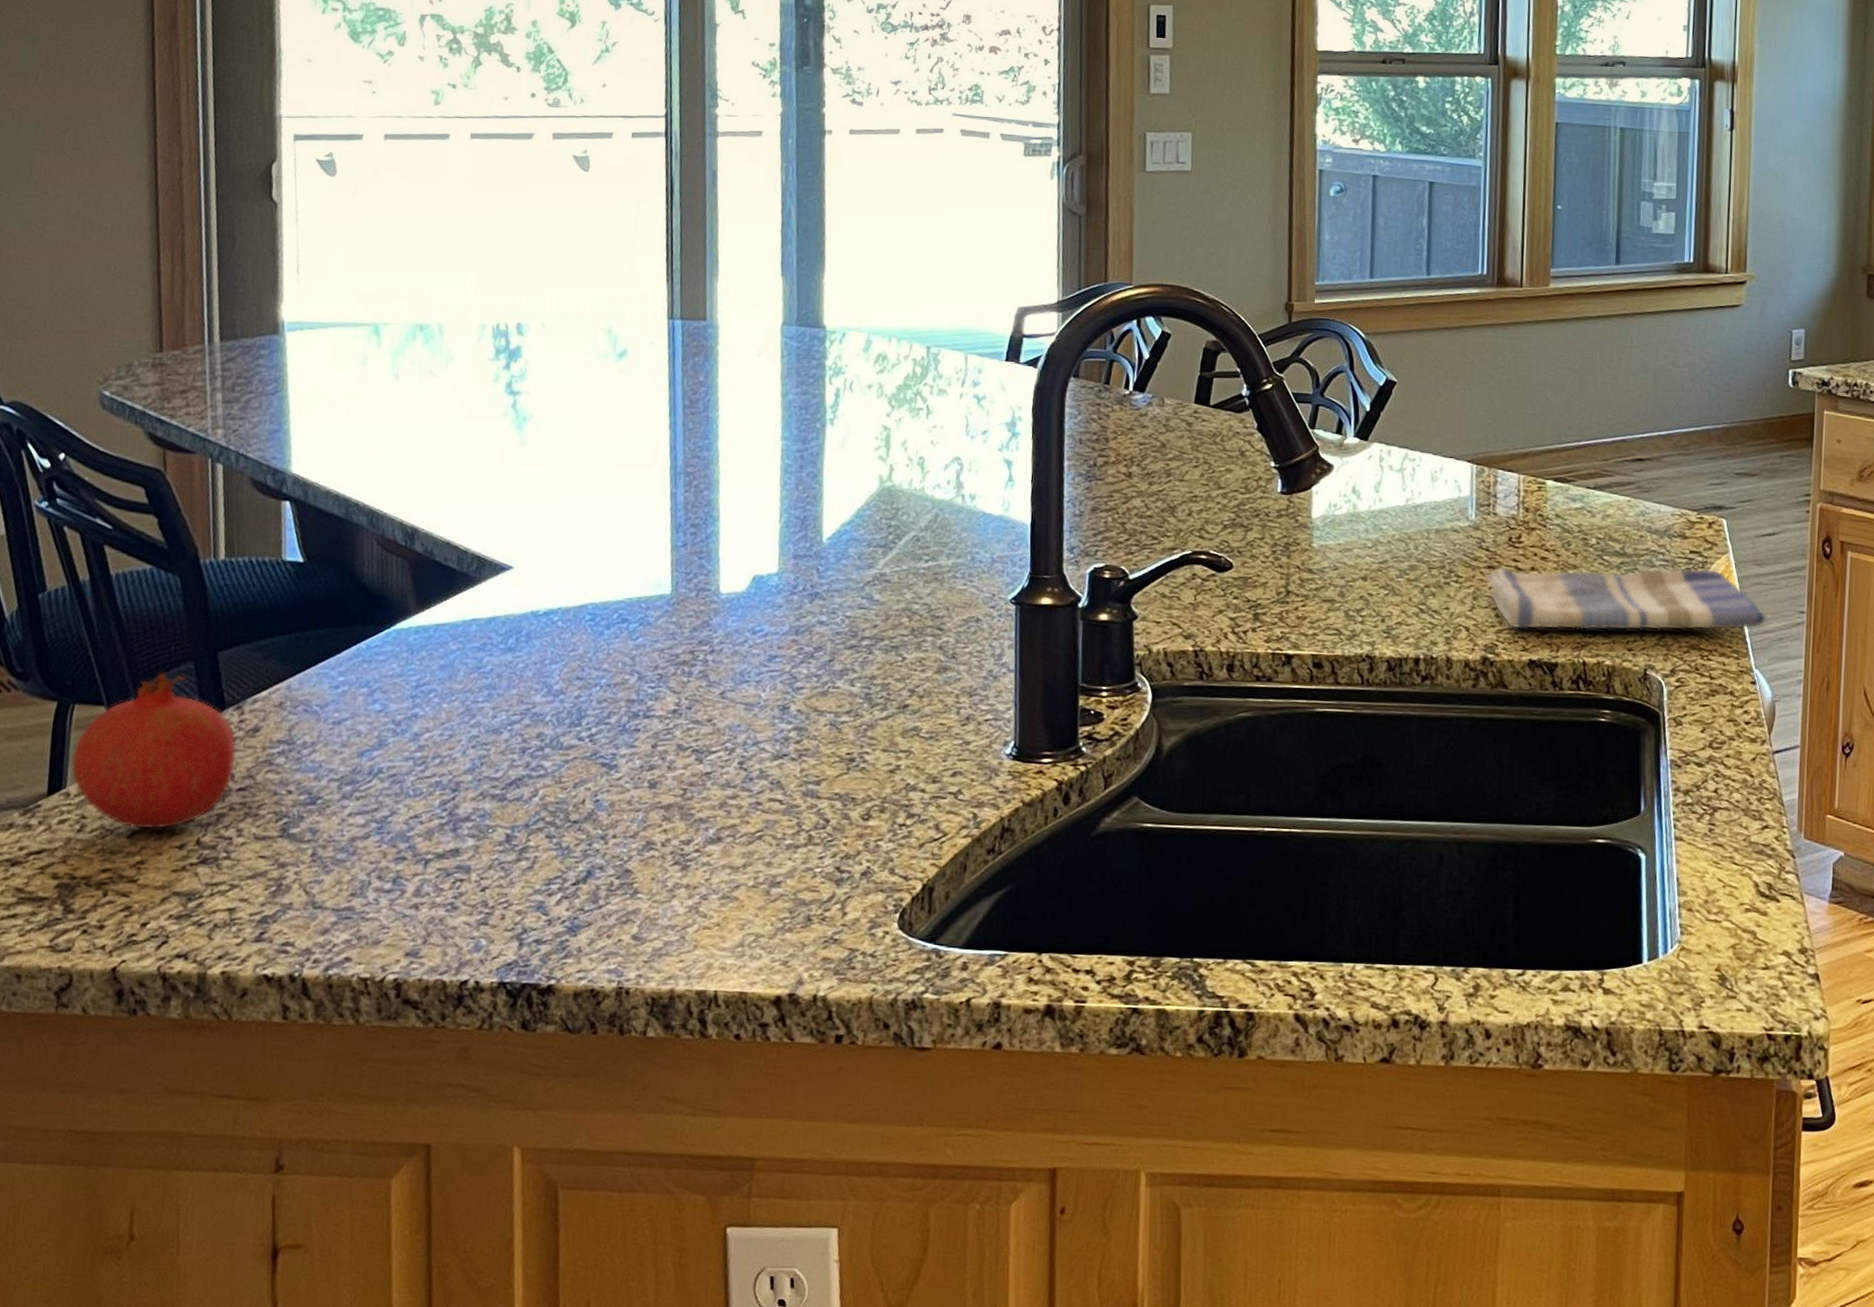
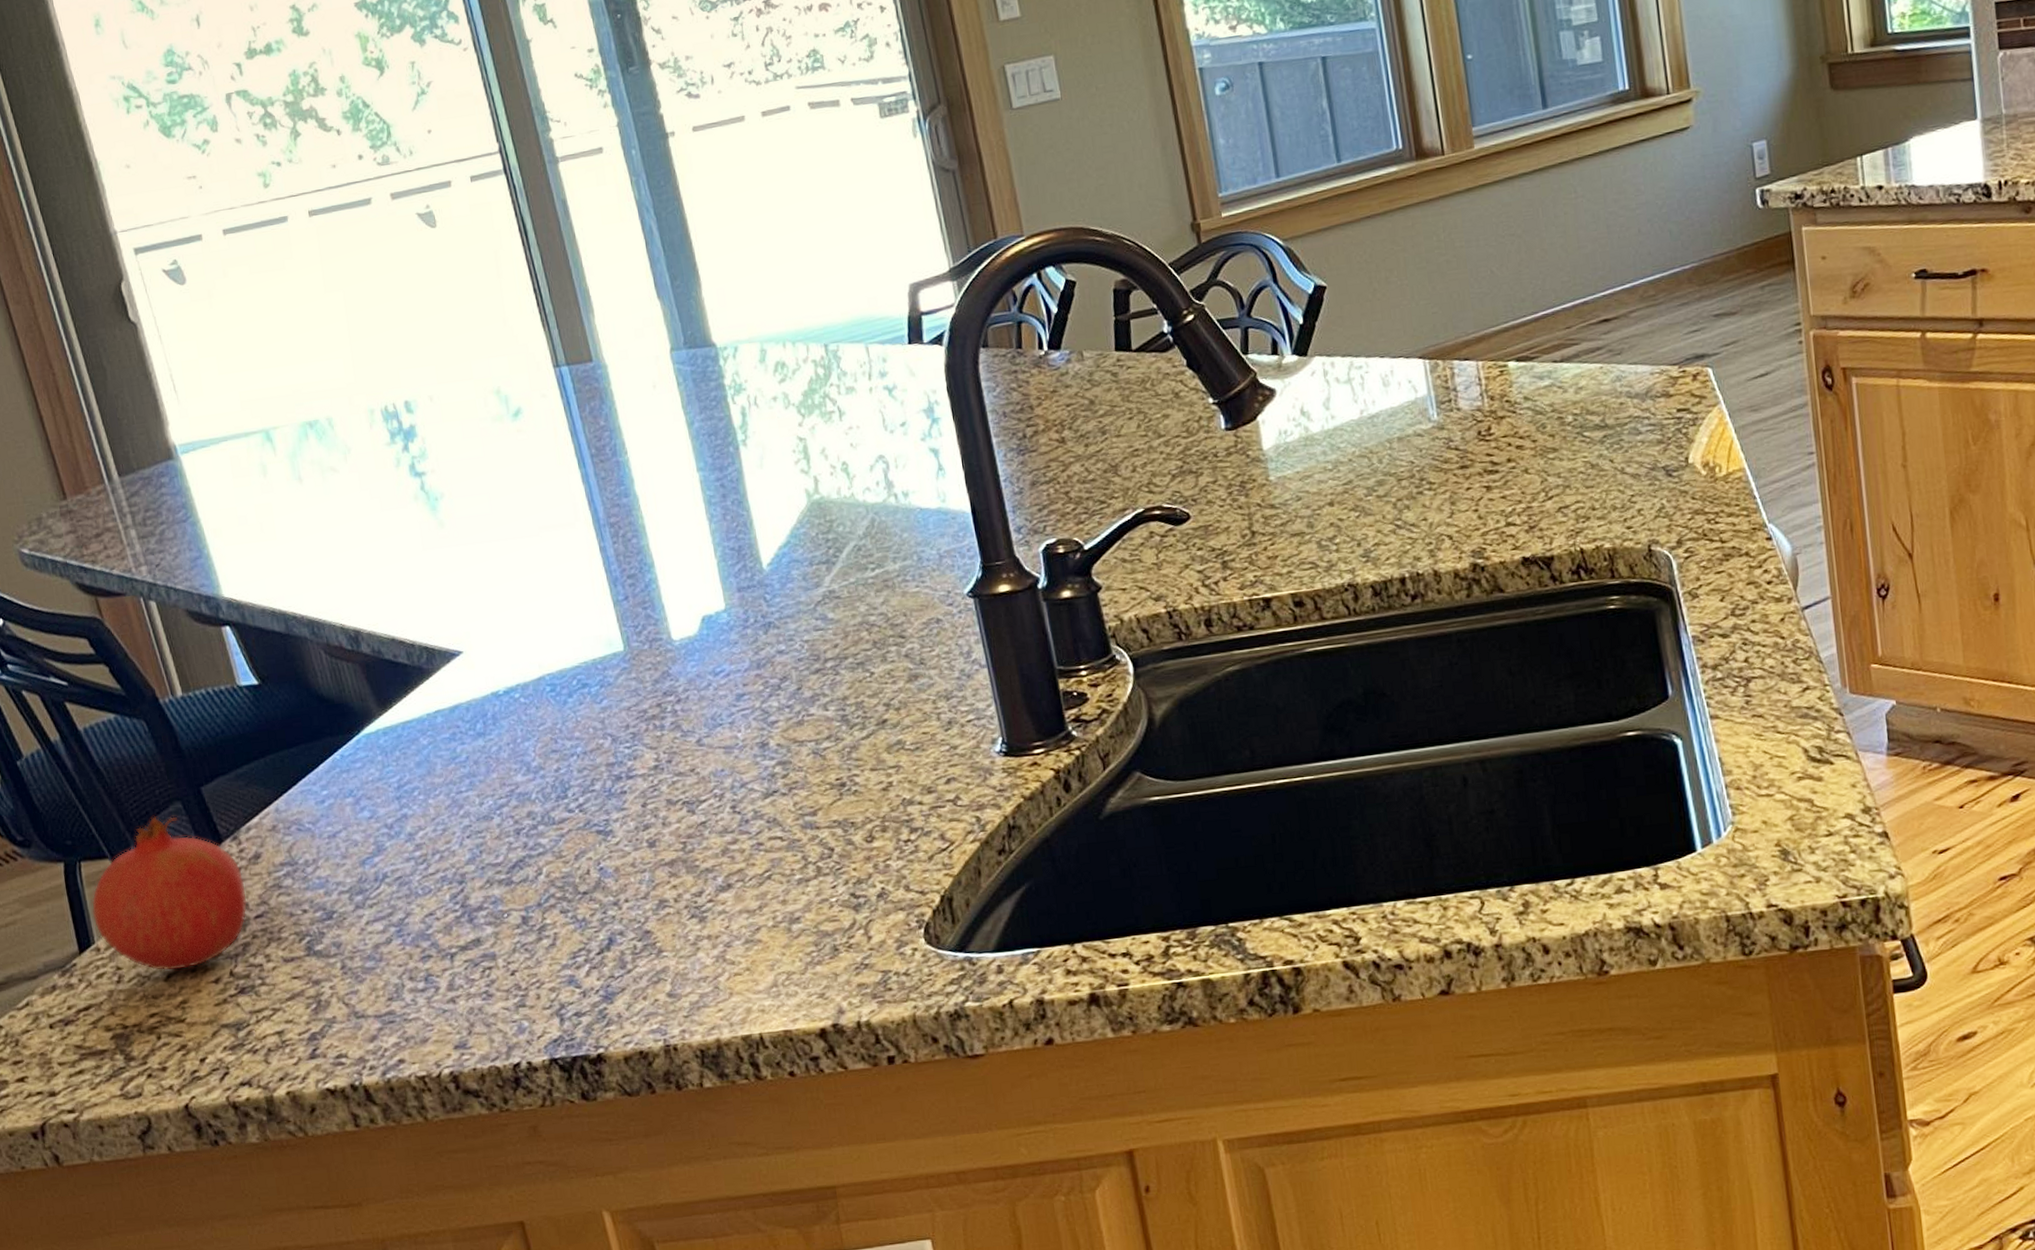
dish towel: present [1484,567,1766,631] -> none [1459,424,1772,528]

